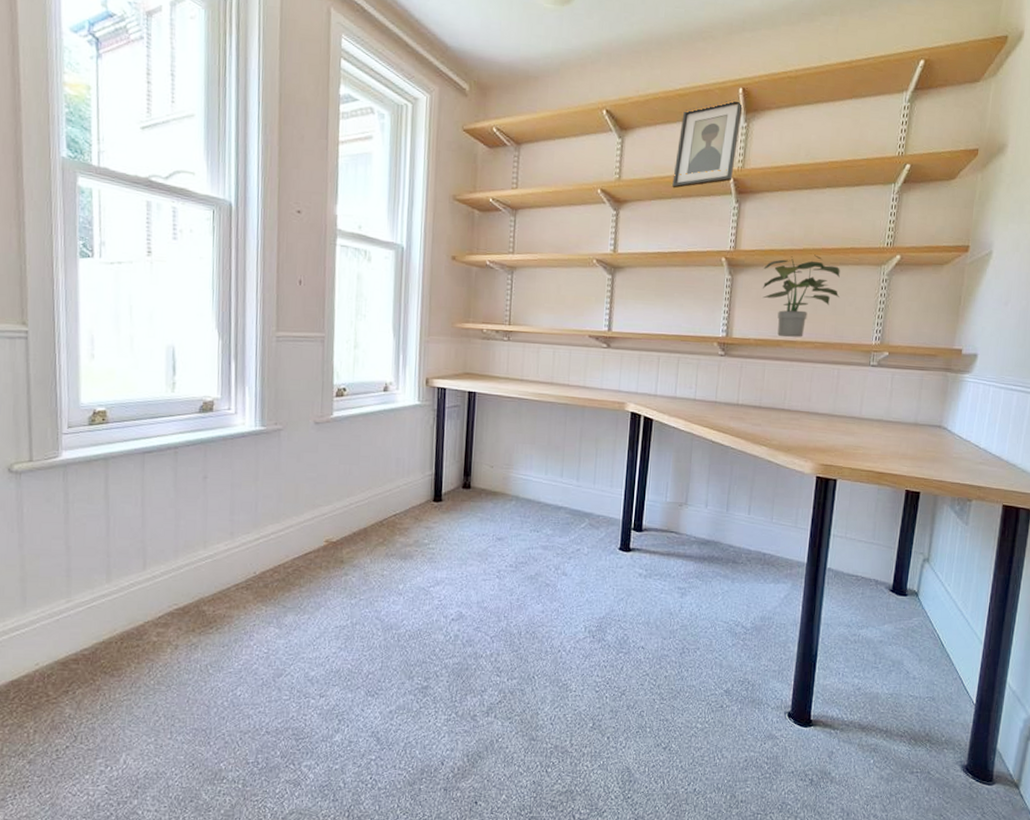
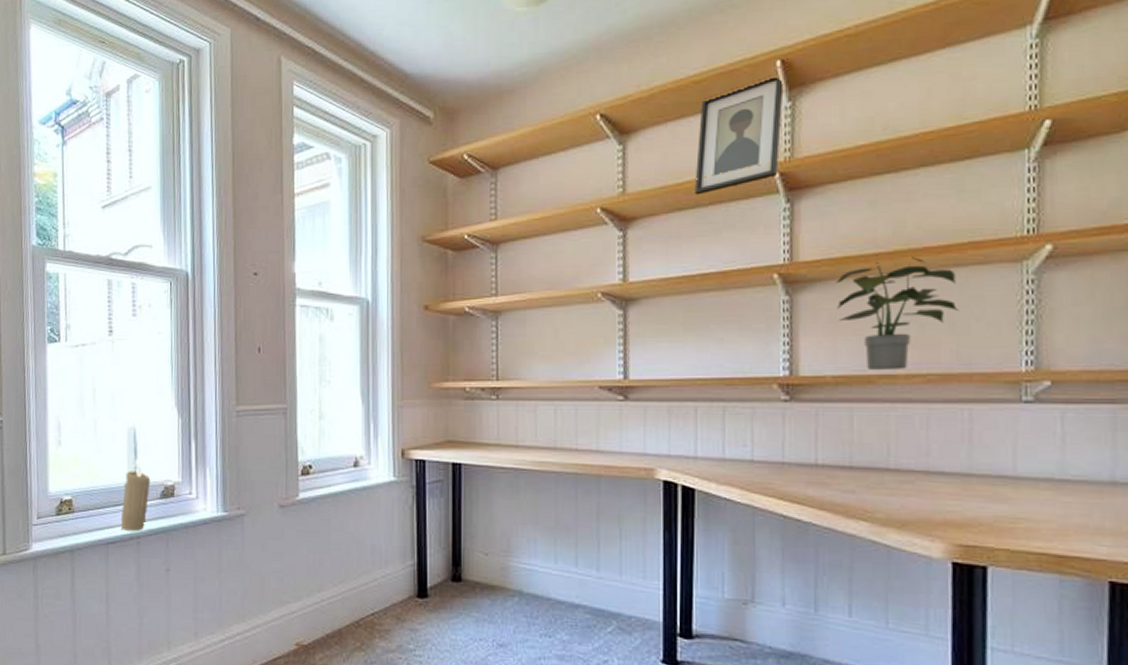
candle: none [157,381,190,443] -> present [120,465,151,532]

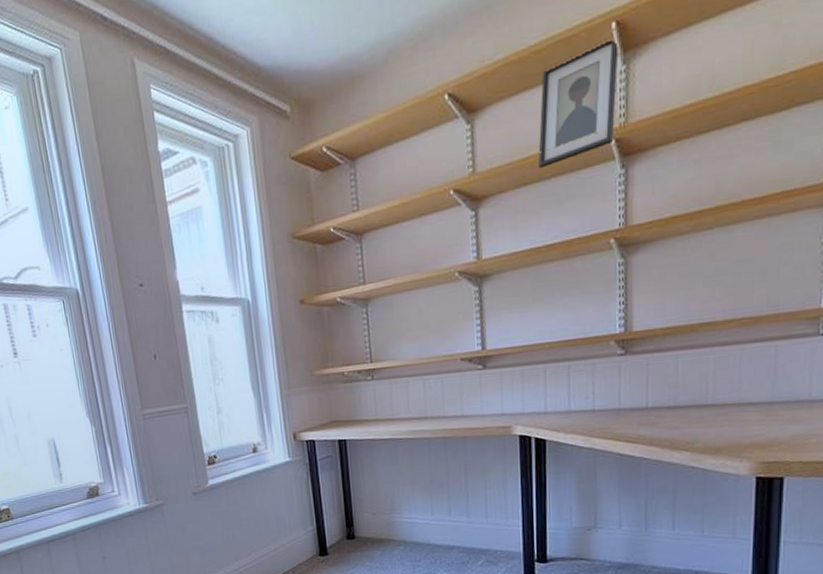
candle: present [120,465,151,532] -> none [53,472,79,530]
potted plant: present [836,257,959,369] -> none [665,210,770,319]

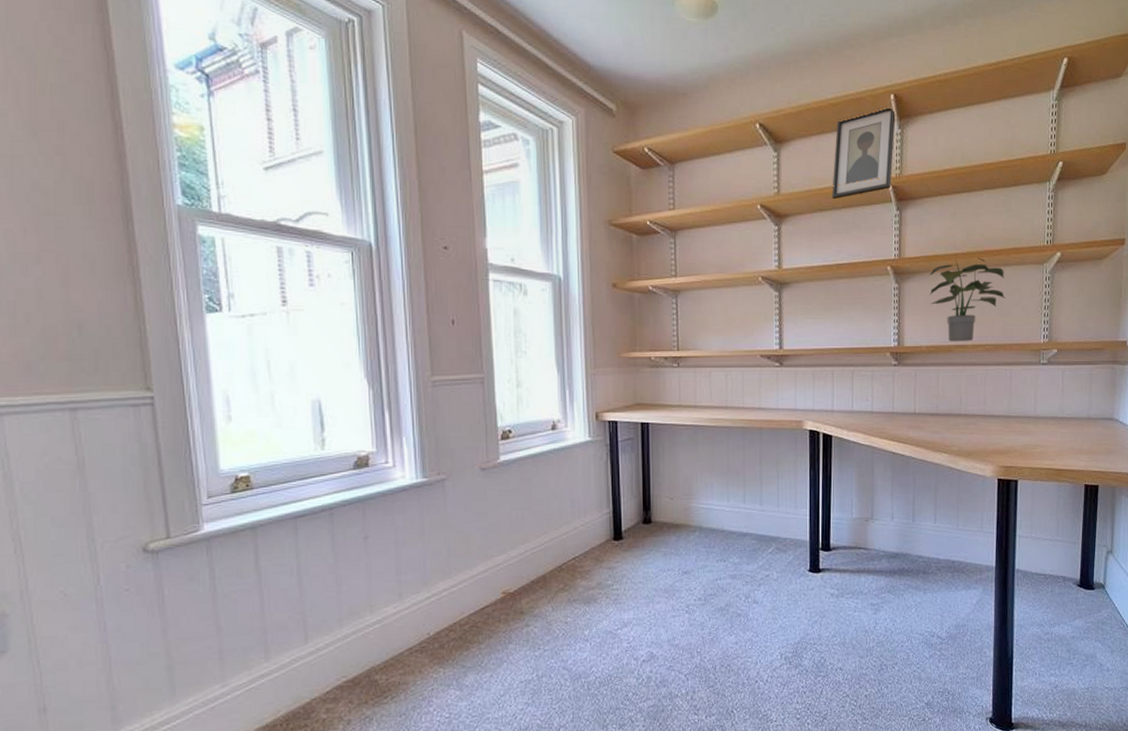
potted plant: none [665,210,770,319] -> present [929,257,1005,341]

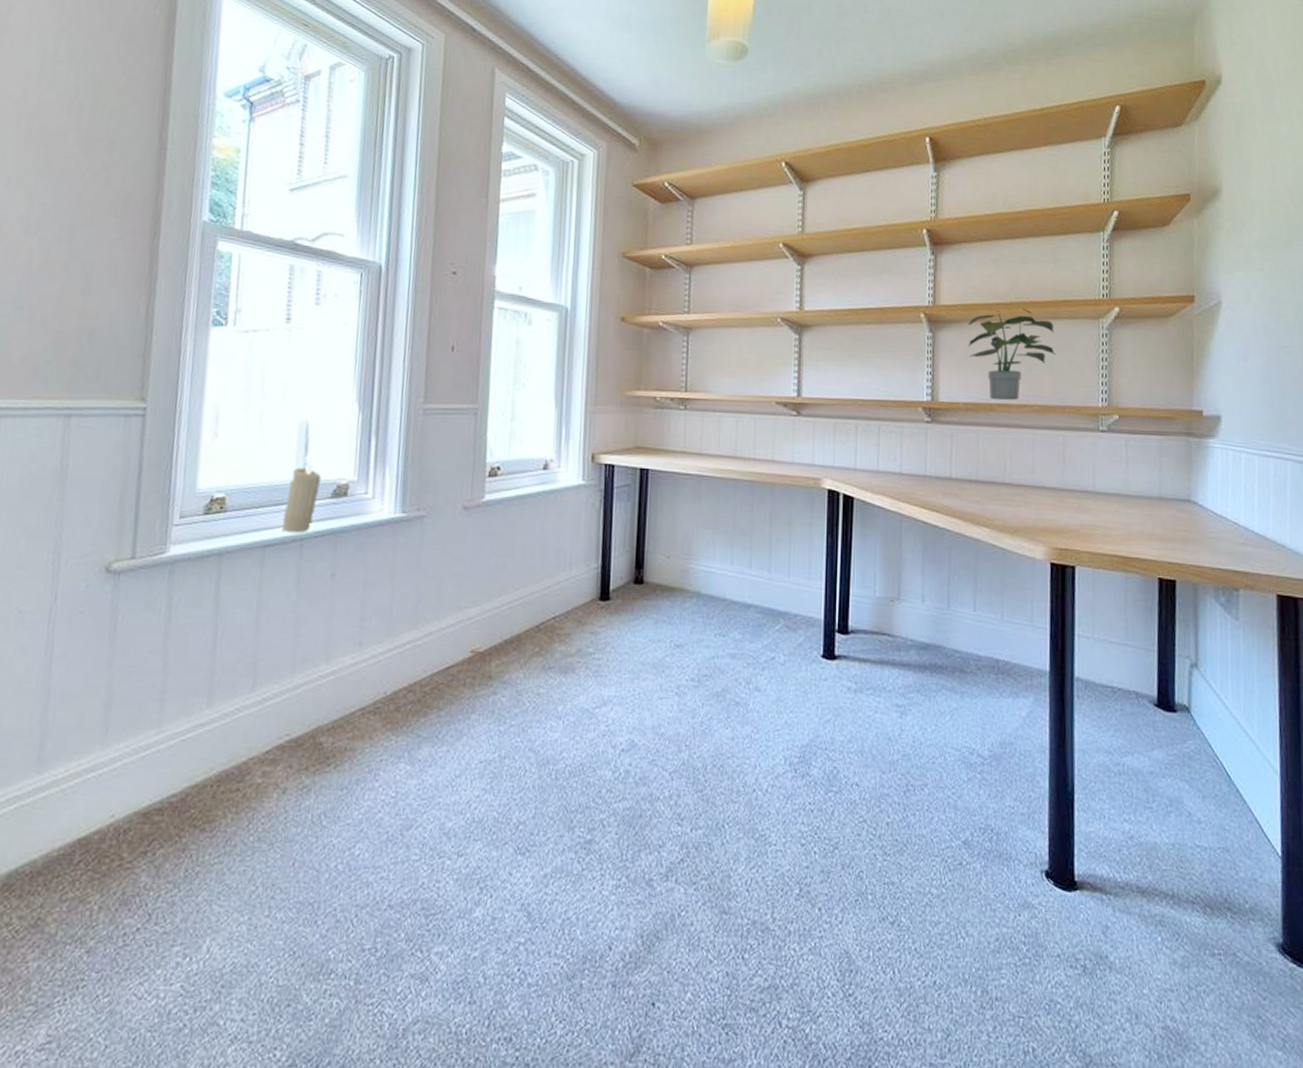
candle: none [309,437,342,504] -> present [282,462,322,534]
picture frame: present [832,106,897,200] -> none [860,148,932,241]

